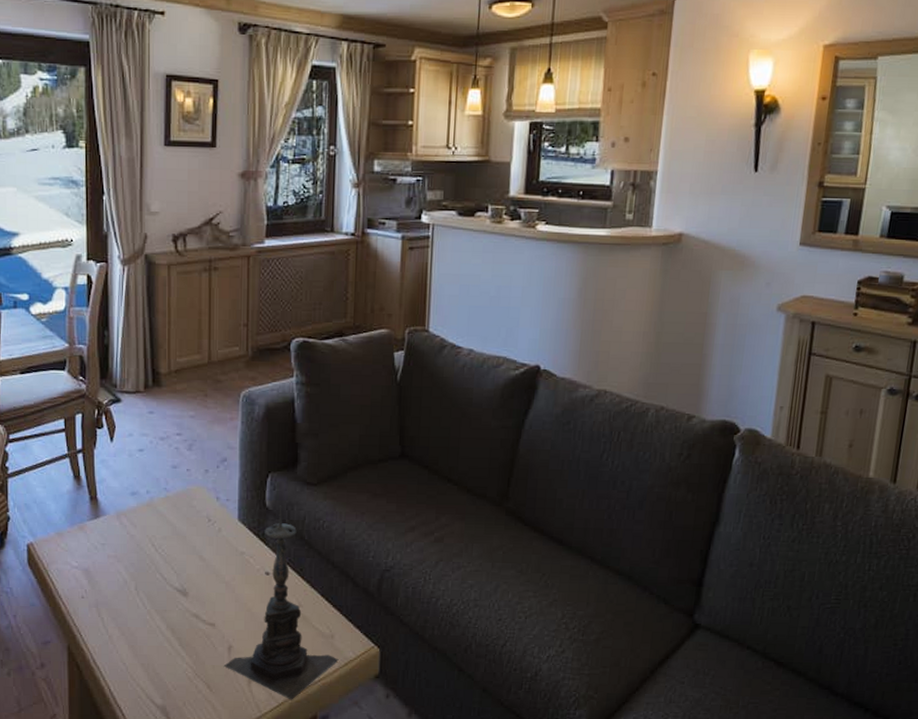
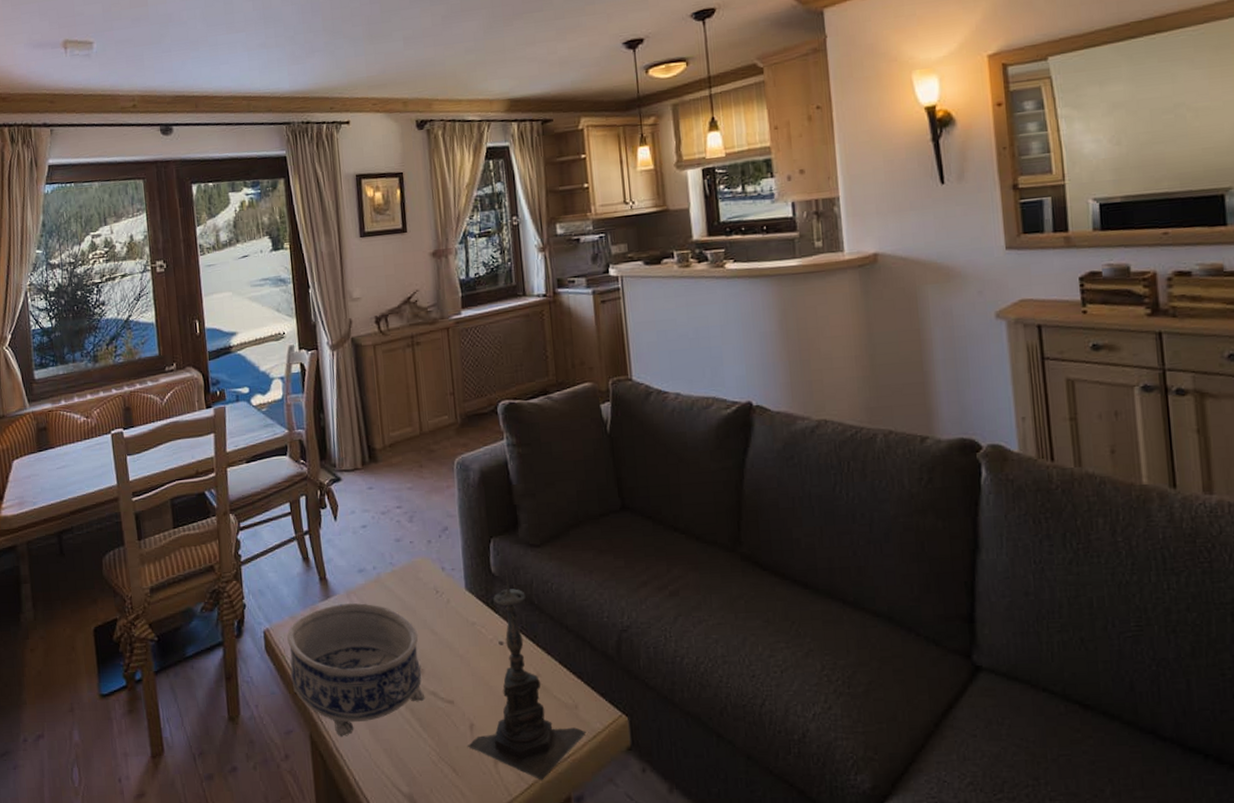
decorative bowl: none [51,524,187,651] -> present [287,602,425,738]

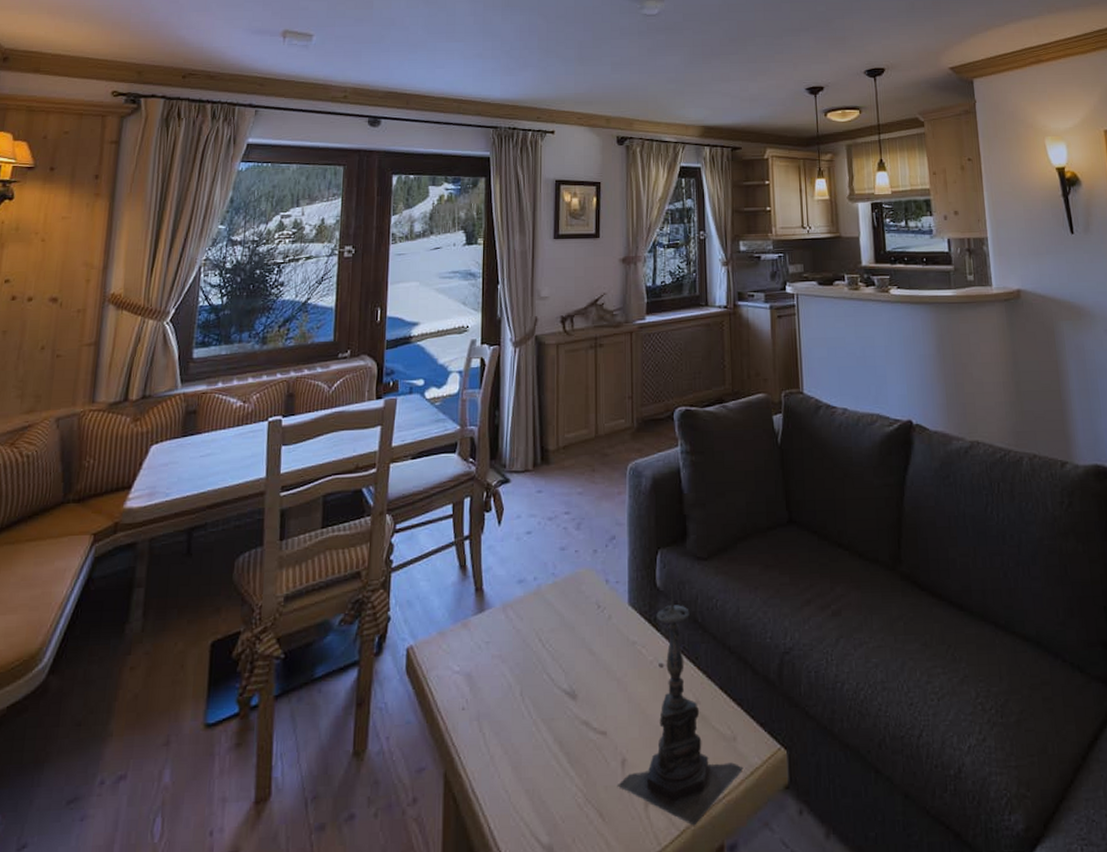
decorative bowl: present [287,602,425,738] -> none [431,617,576,777]

